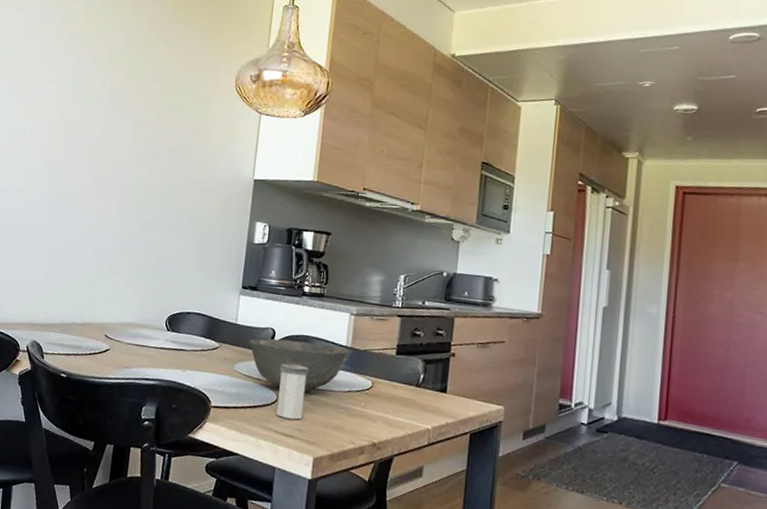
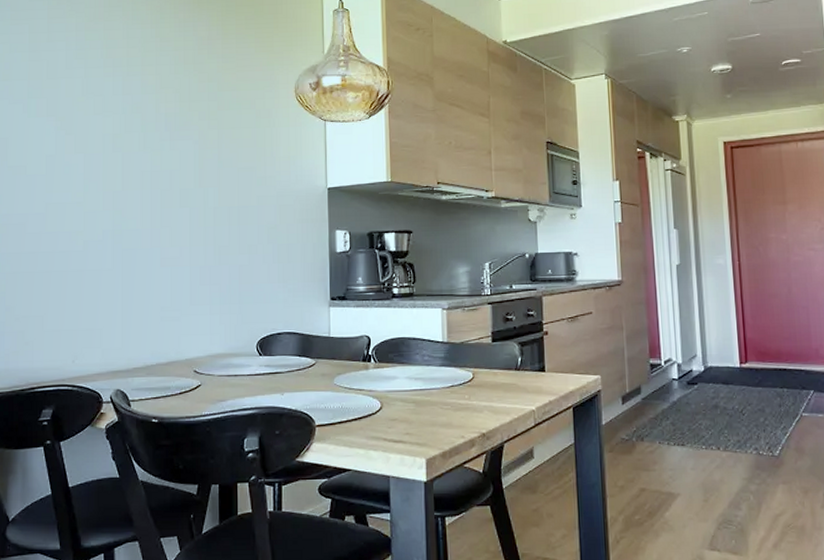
bowl: present [249,338,349,391] -> none [345,343,446,394]
salt shaker: present [276,363,309,420] -> none [380,368,410,424]

